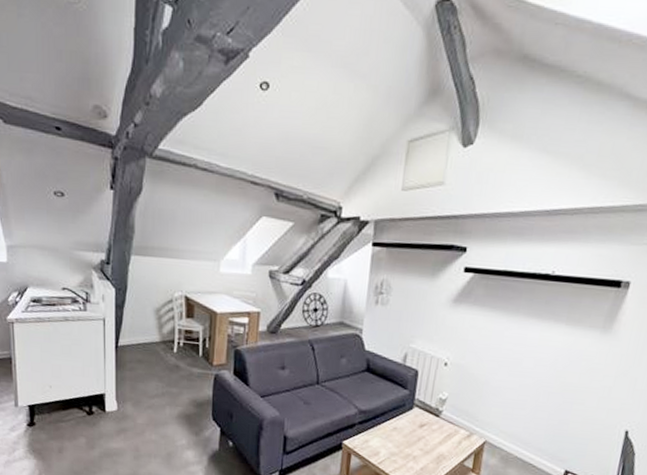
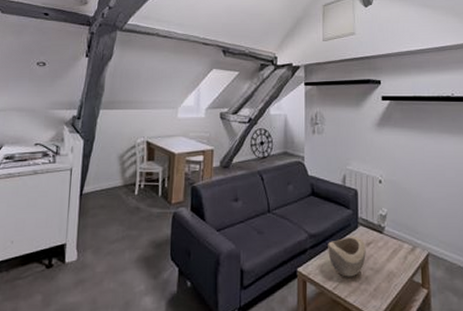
decorative bowl: none [377,415,419,455] -> present [328,236,366,277]

